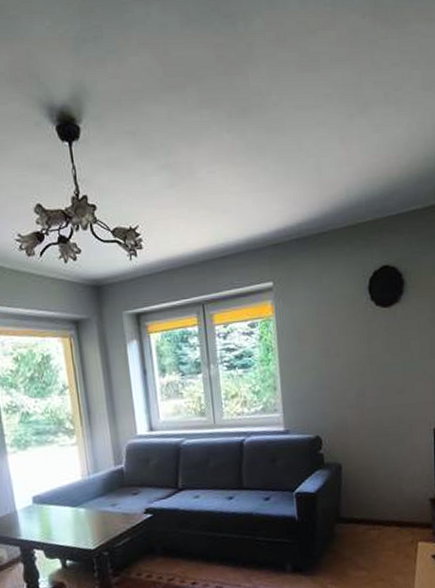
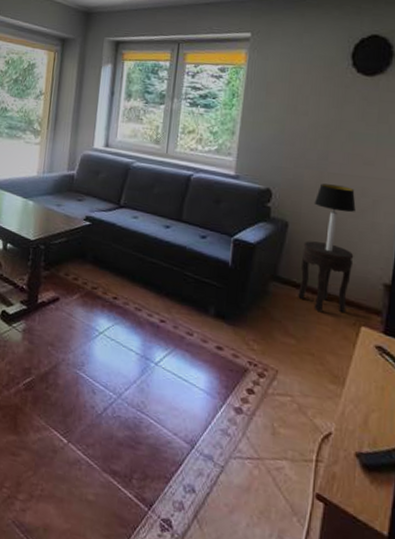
side table: none [358,474,404,540] -> present [298,241,354,314]
table lamp: none [360,417,396,483] -> present [314,183,356,252]

